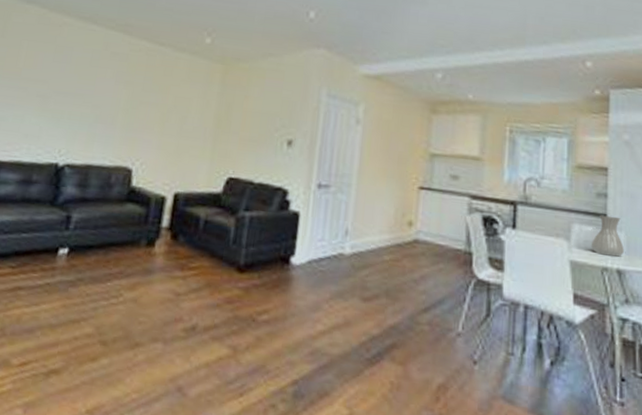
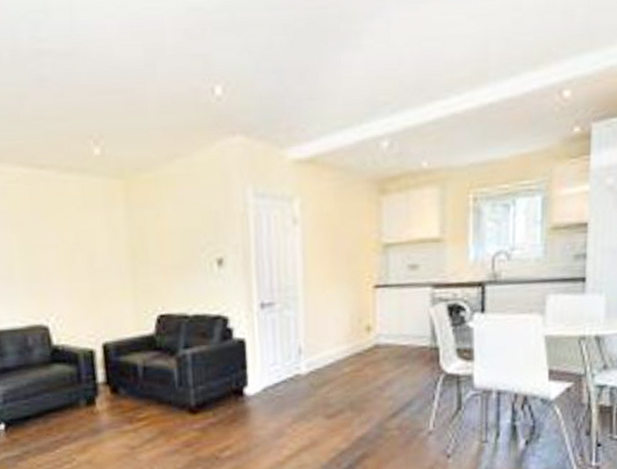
vase: present [592,215,624,257] -> none [568,278,604,324]

